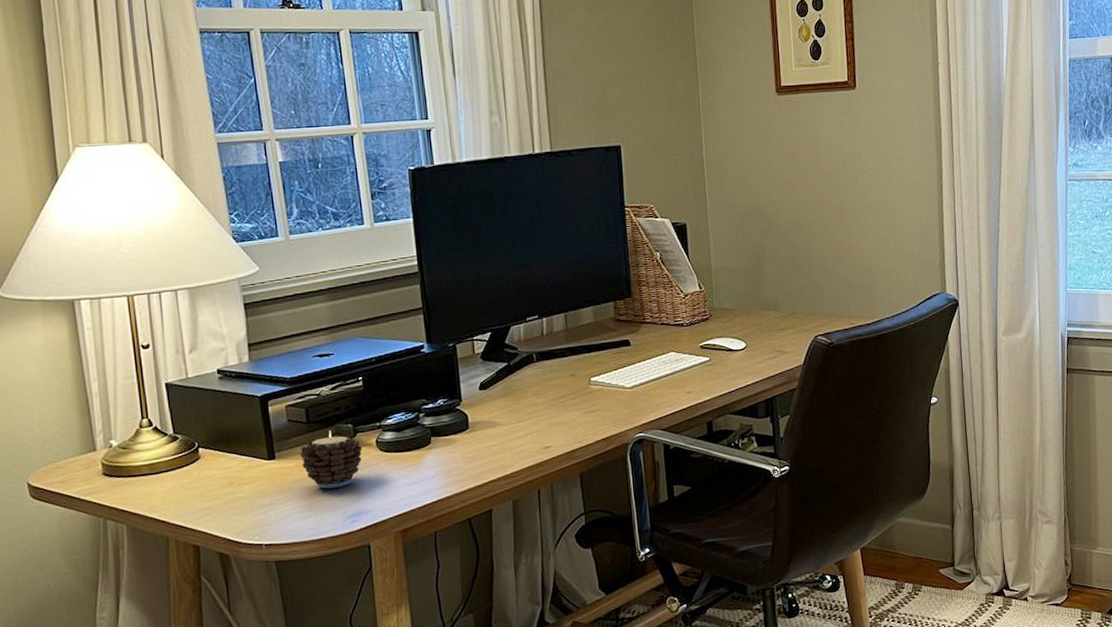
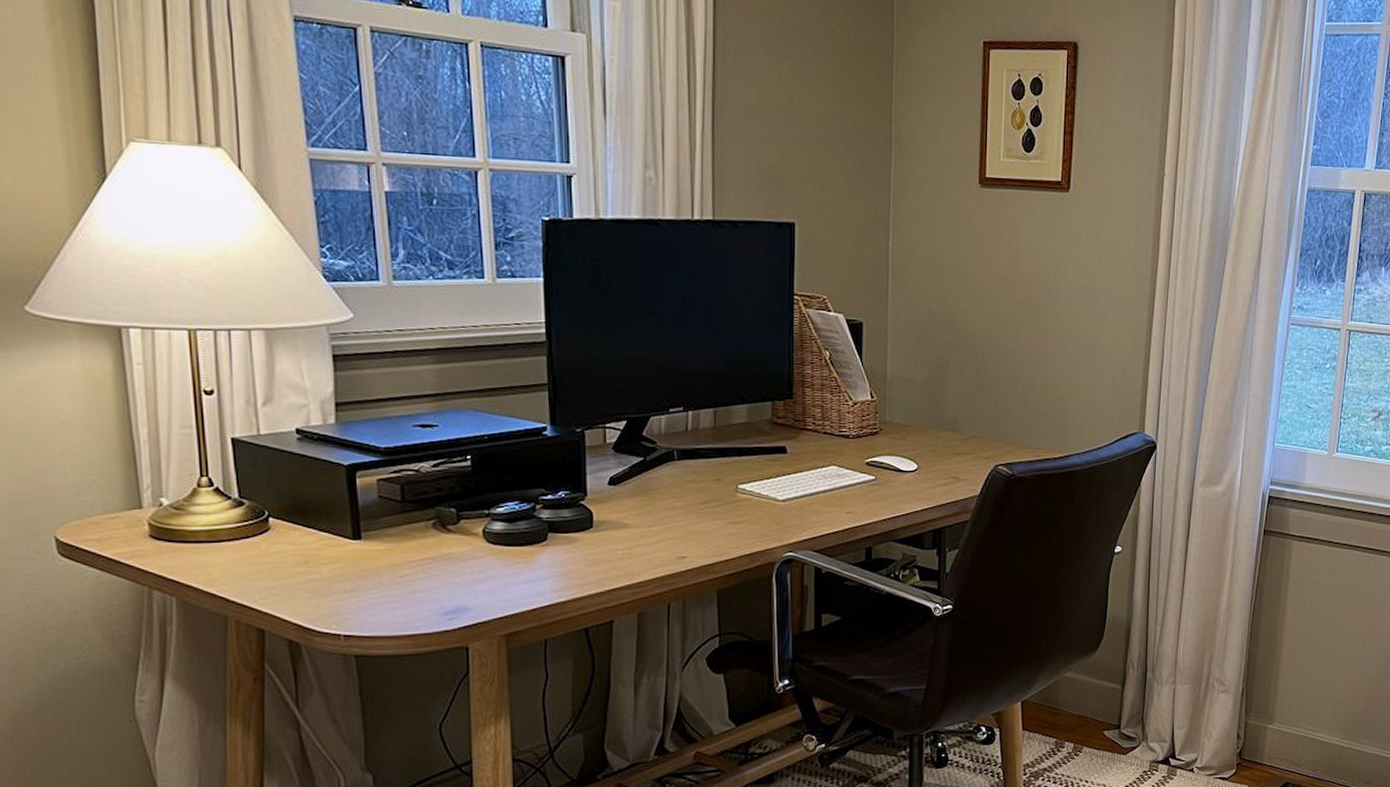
candle: present [300,430,363,489] -> none [391,513,466,579]

